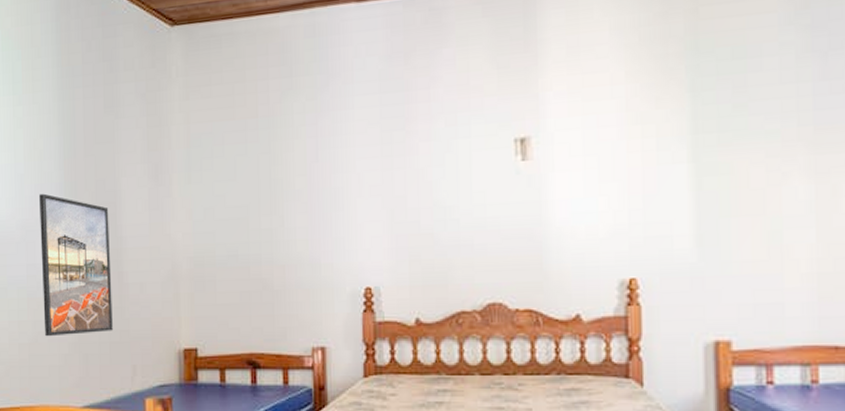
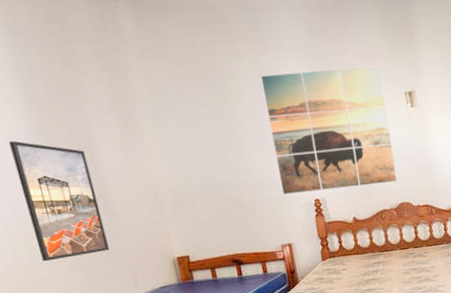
wall art: none [318,101,488,277] -> present [261,66,397,194]

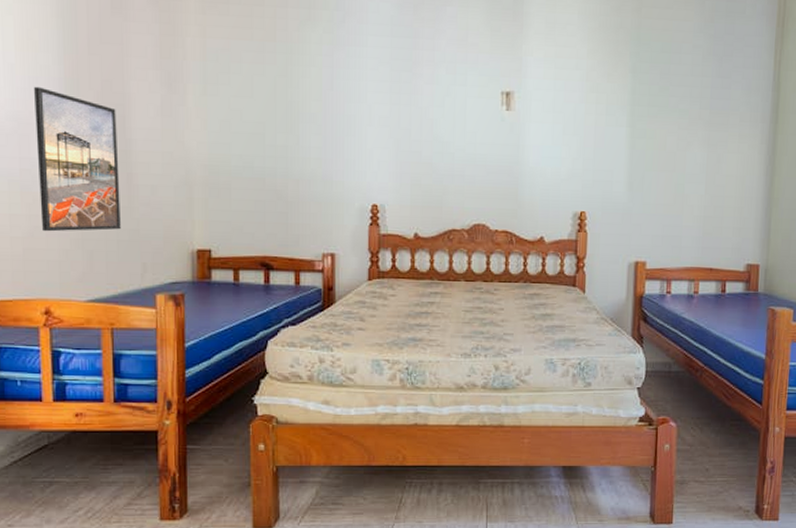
wall art: present [261,66,397,194] -> none [334,50,477,197]

